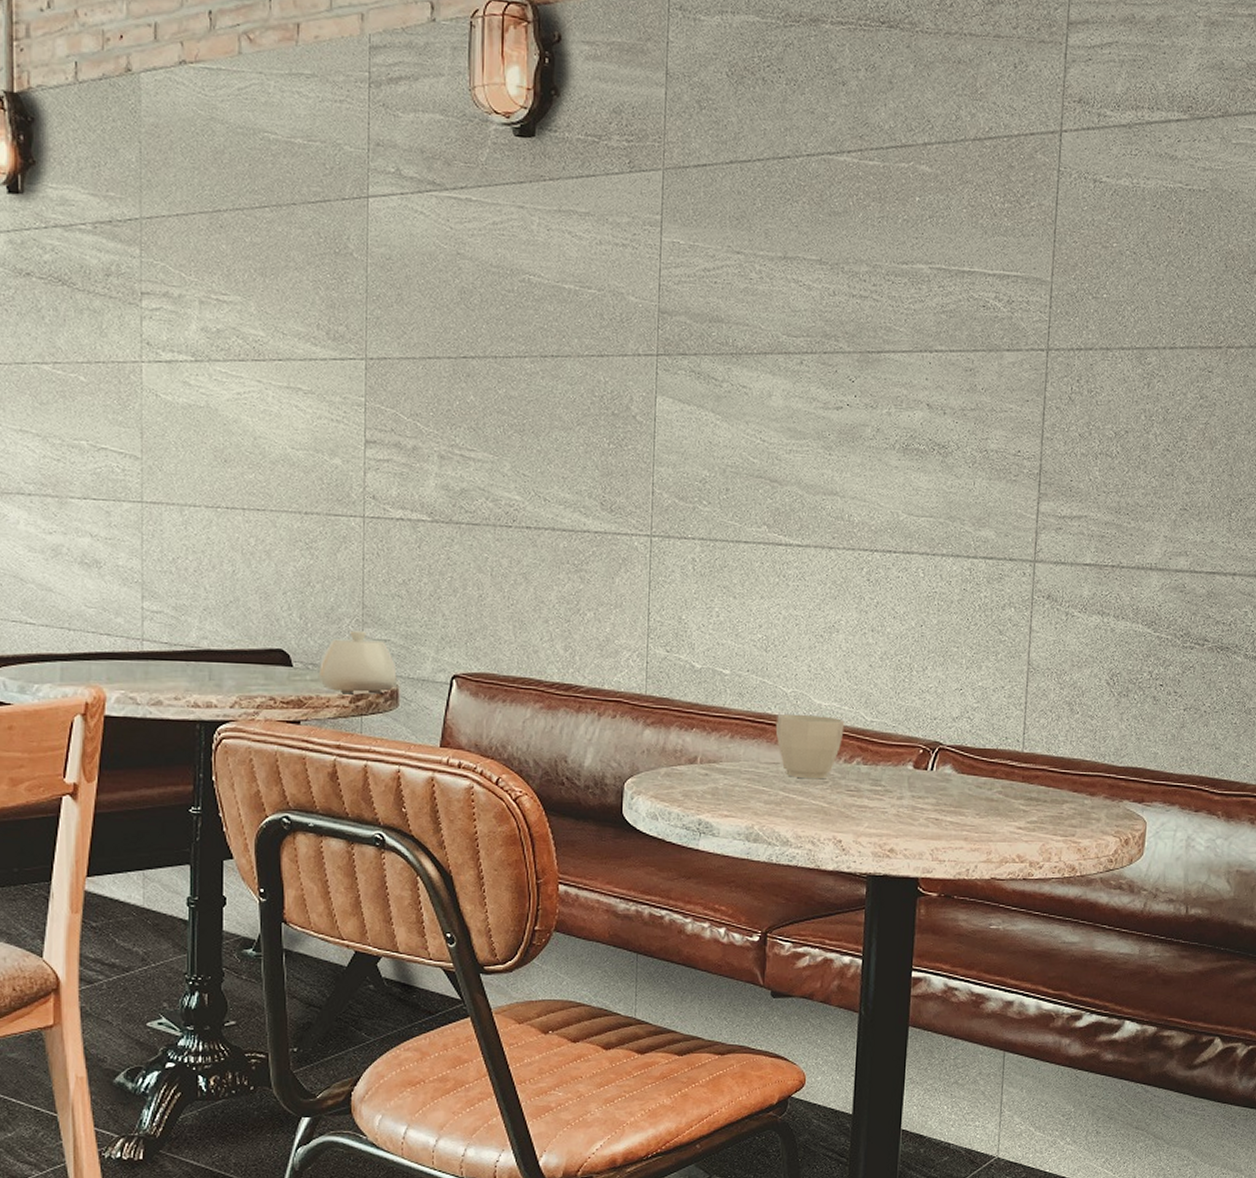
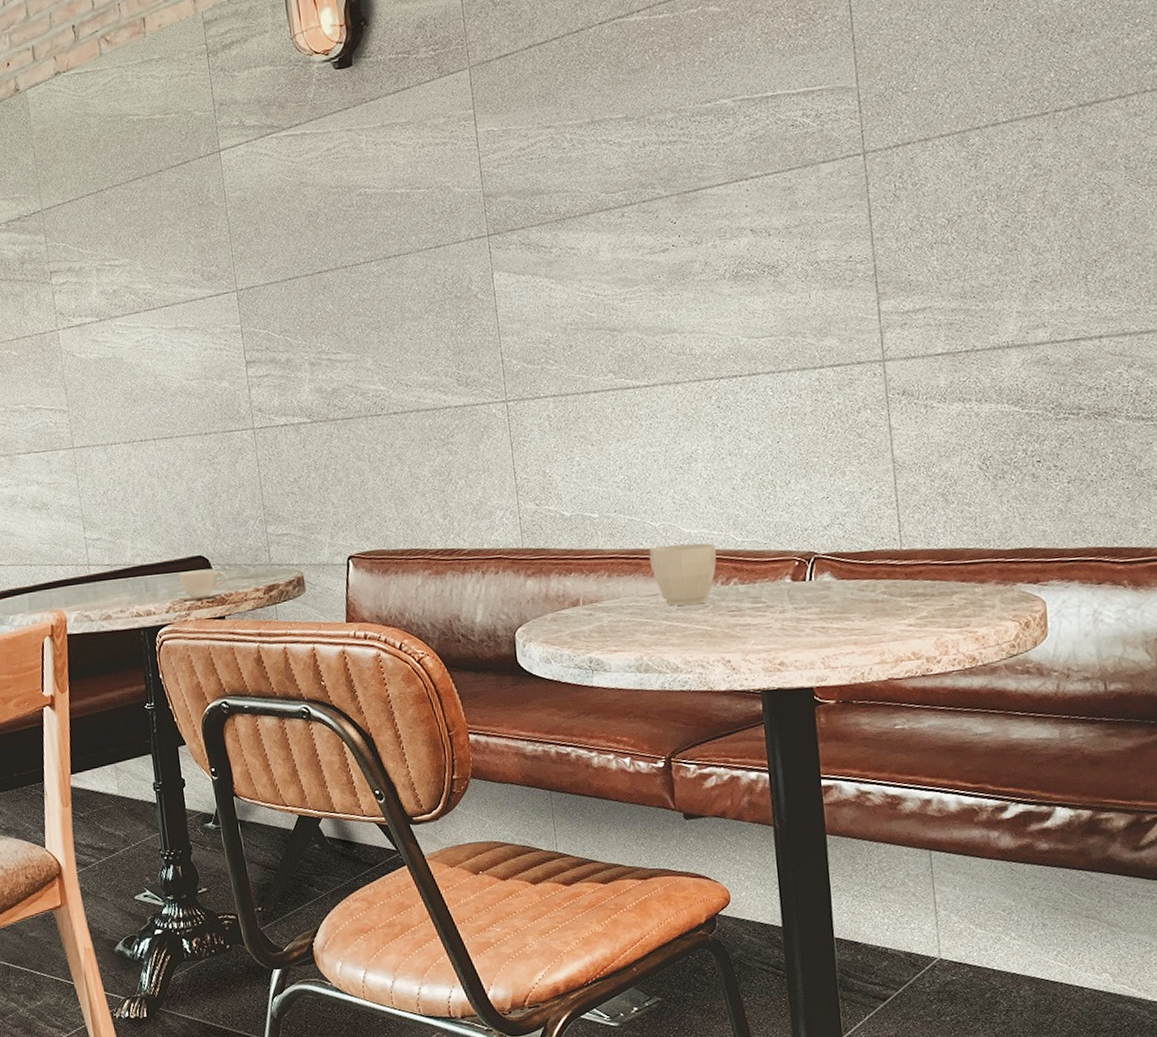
teacup: none [244,664,308,700] -> present [175,568,227,602]
sugar bowl: present [318,630,397,695] -> none [233,529,301,587]

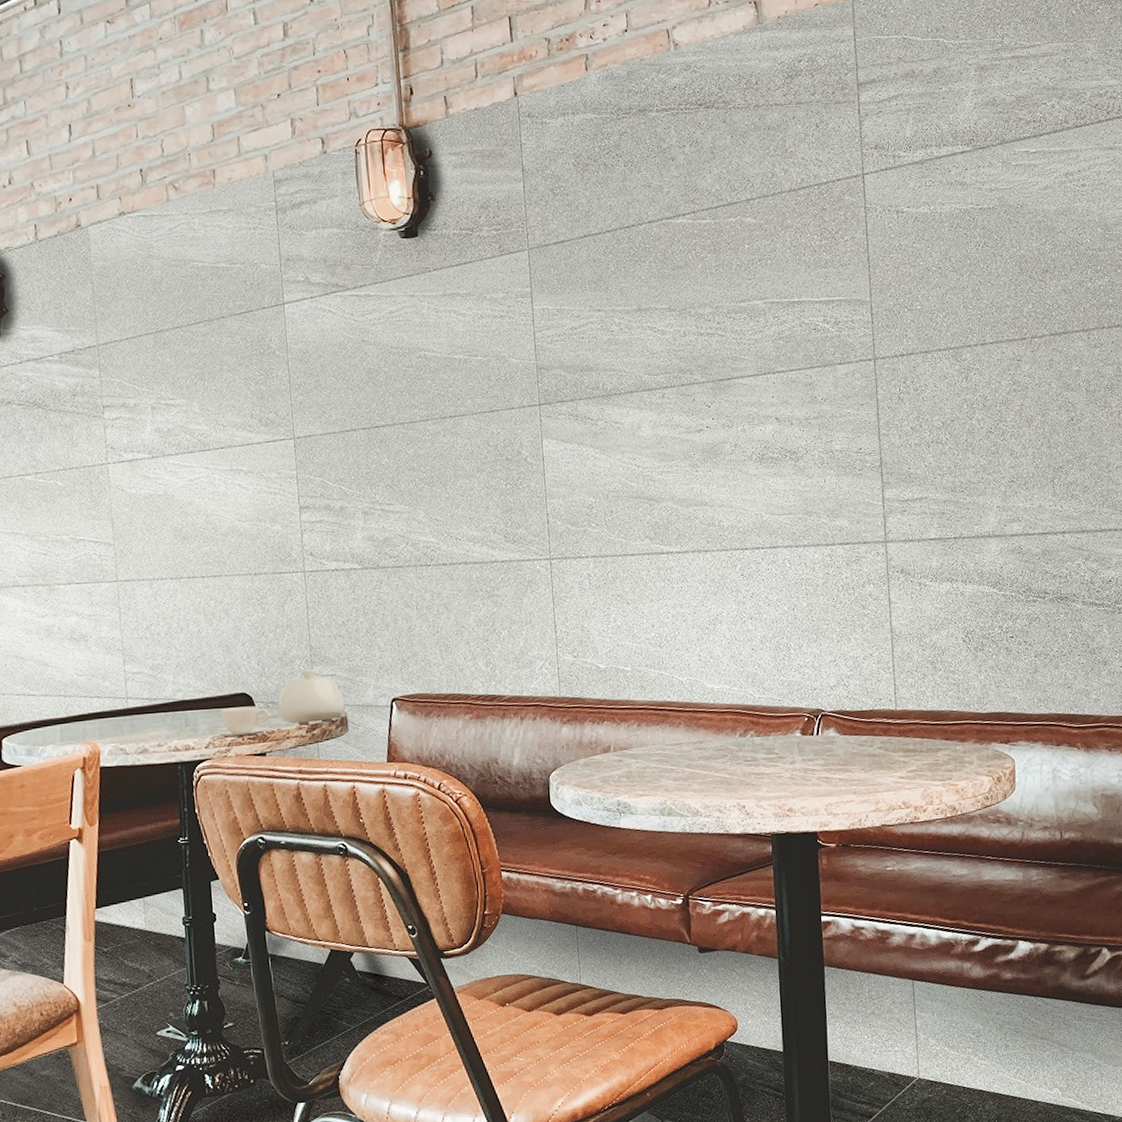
sugar bowl: none [233,529,301,587] -> present [277,669,345,726]
cup: present [649,543,717,606] -> none [675,698,736,755]

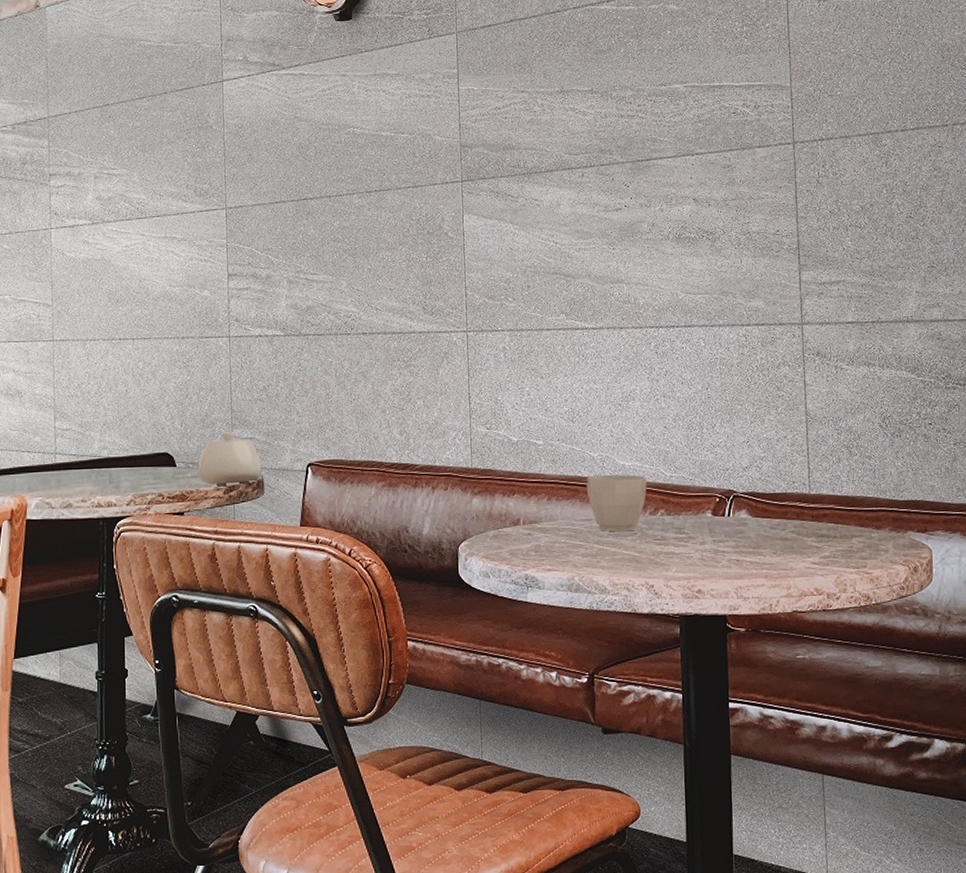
teacup: present [216,706,270,738] -> none [138,466,189,496]
cup: none [675,698,736,755] -> present [586,474,647,532]

